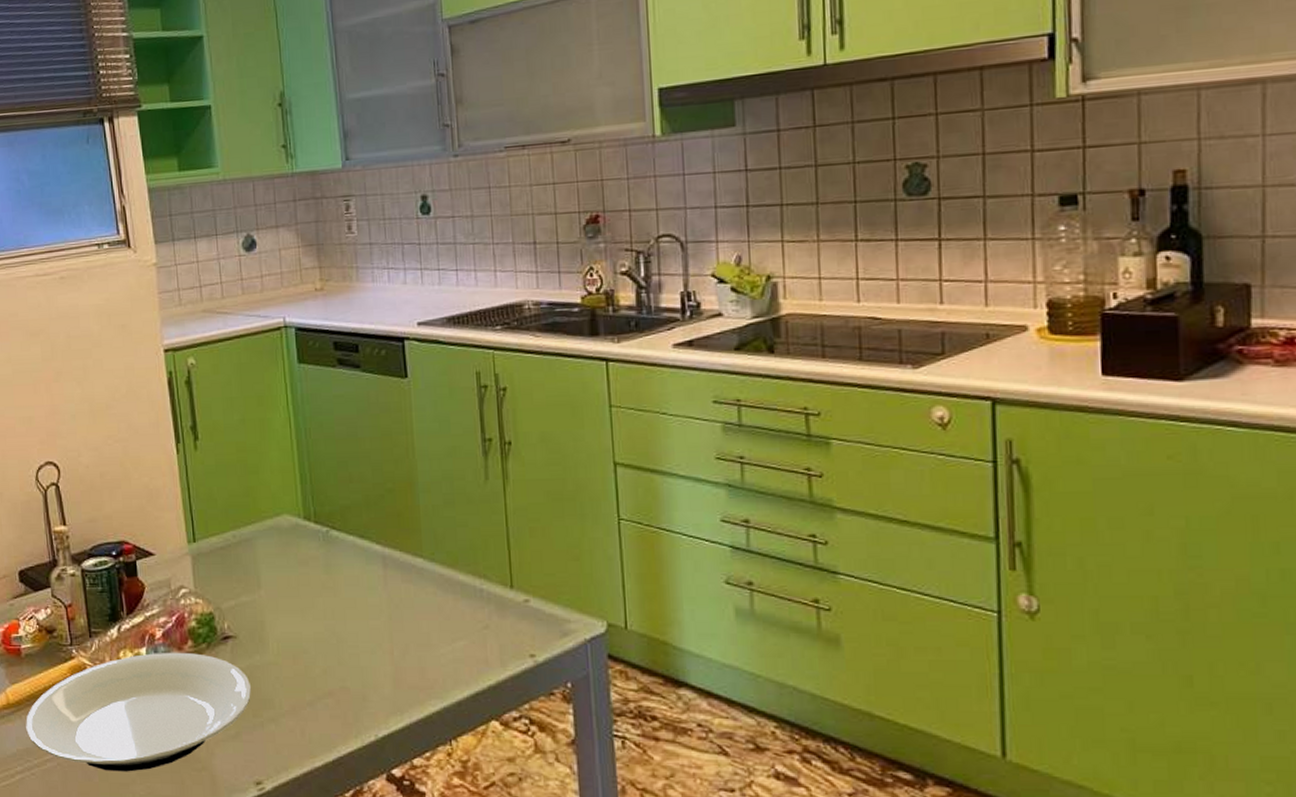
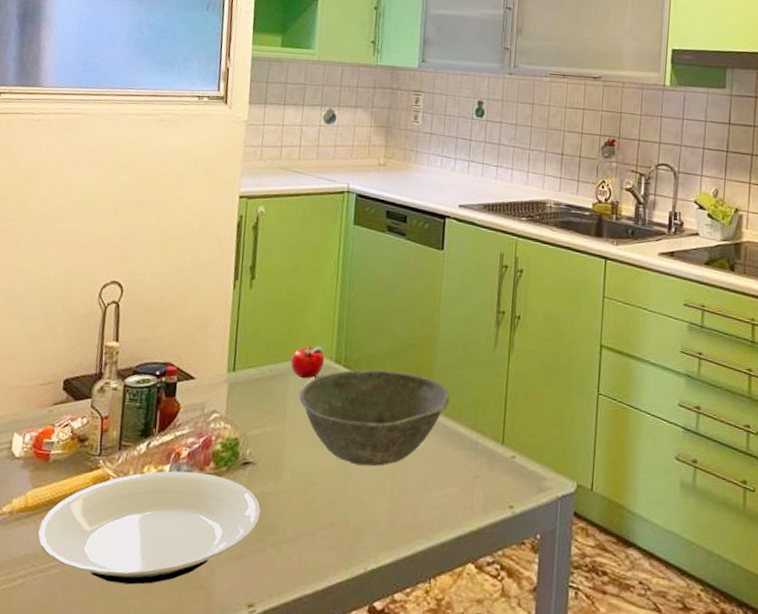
apple: none [254,502,293,540] -> present [290,344,328,379]
bowl: none [270,521,442,628] -> present [299,369,450,467]

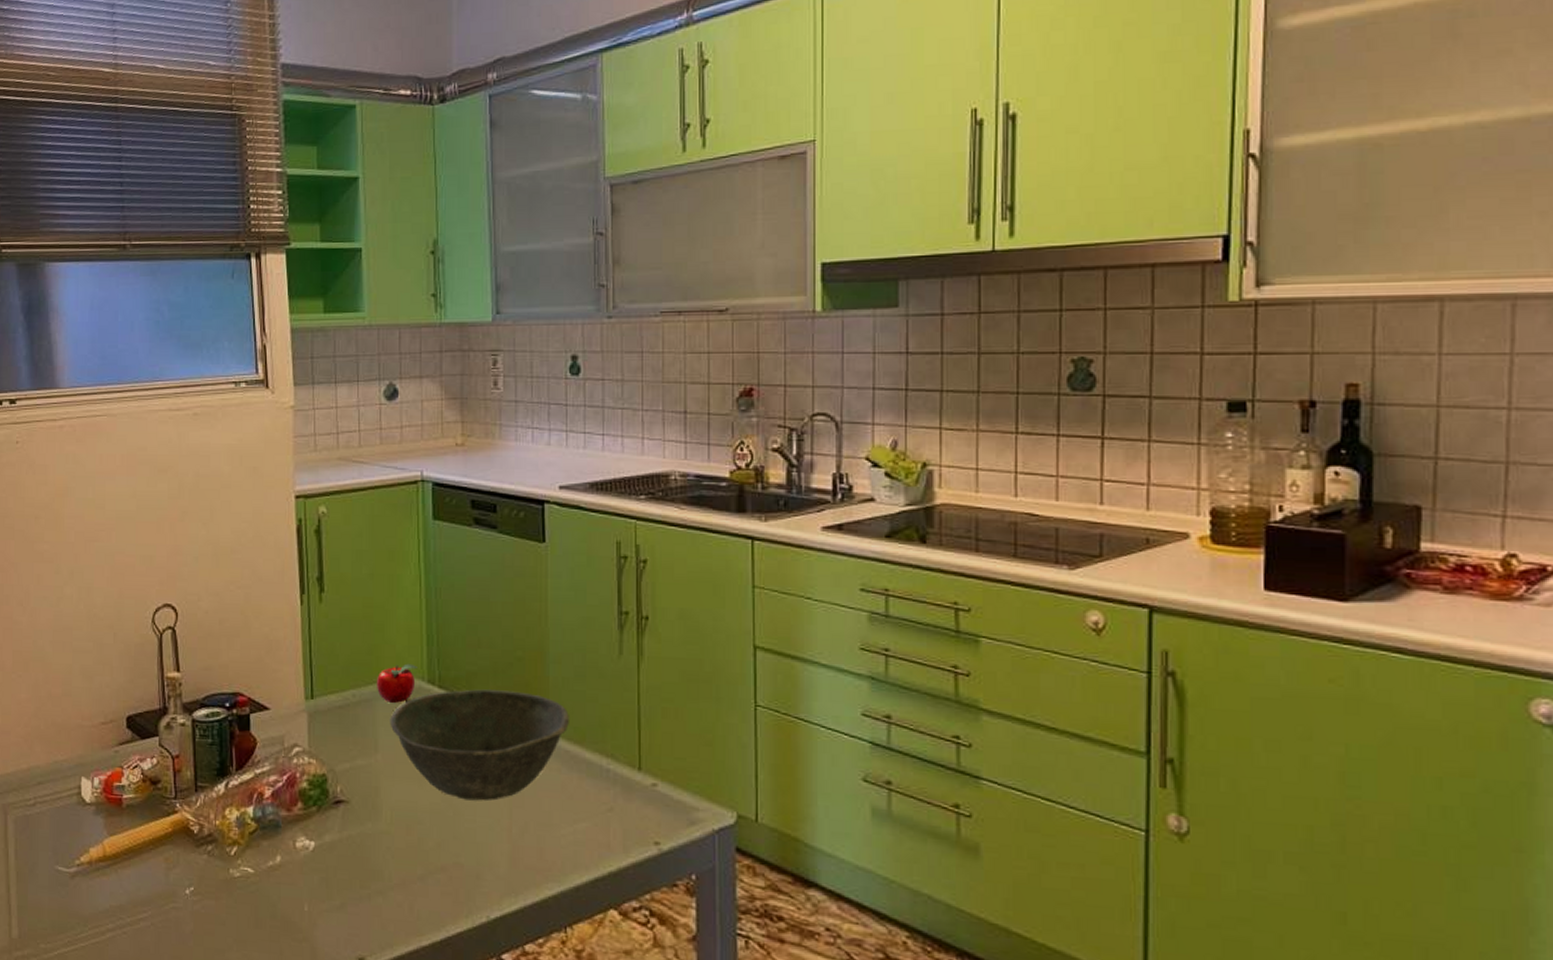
plate: present [38,471,260,585] -> none [121,813,360,938]

